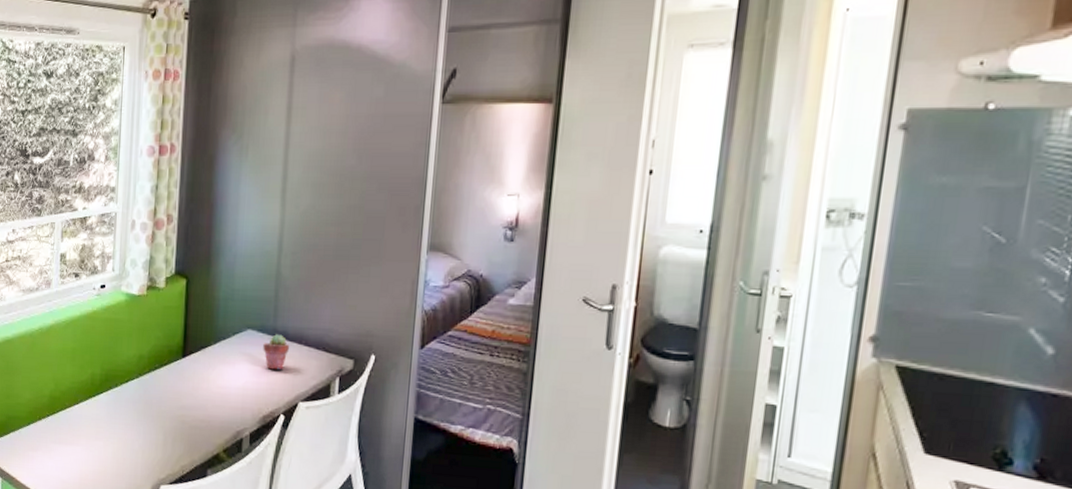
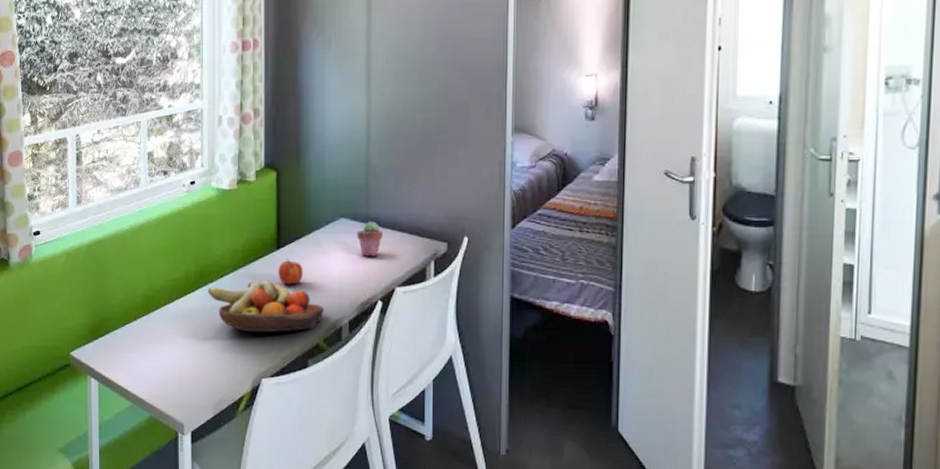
fruit bowl: none [112,387,226,440] -> present [207,279,324,333]
fruit: none [182,368,207,394] -> present [278,259,303,285]

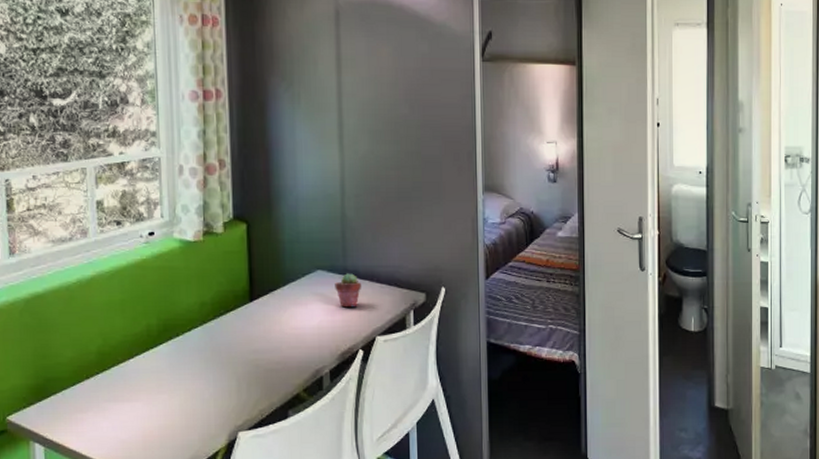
fruit bowl: present [207,279,324,333] -> none [173,332,303,386]
fruit: present [278,259,303,285] -> none [252,311,279,337]

